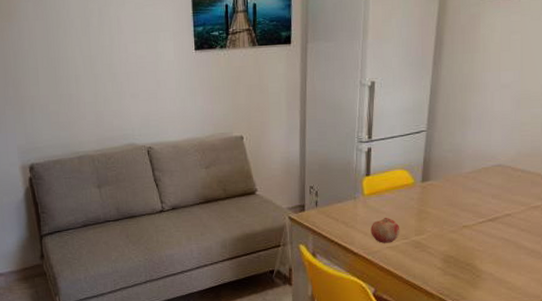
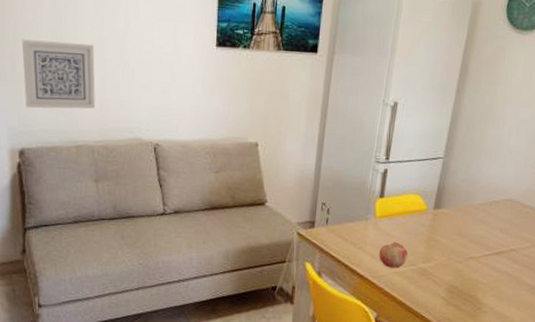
wall art: none [21,63,91,128] -> present [21,39,95,109]

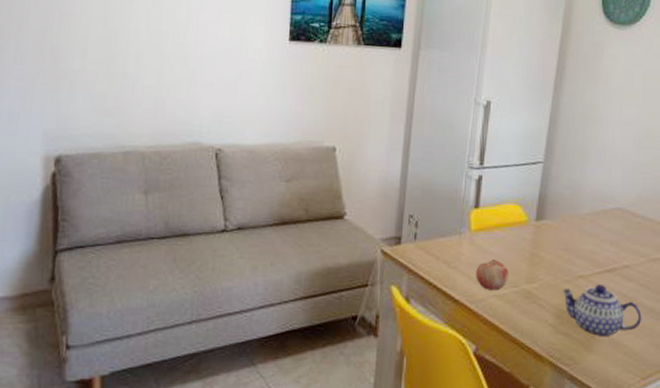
wall art: present [21,39,95,109] -> none [66,32,151,110]
teapot: none [454,264,524,309] -> present [562,283,642,336]

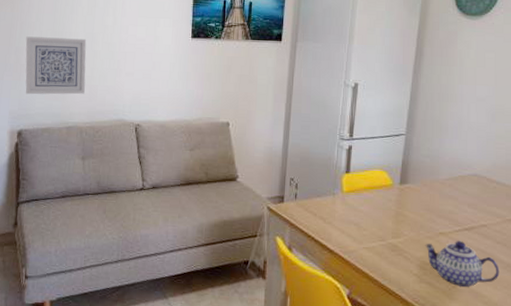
wall art: none [66,32,151,110] -> present [25,36,87,95]
fruit: present [476,260,509,291] -> none [348,217,377,244]

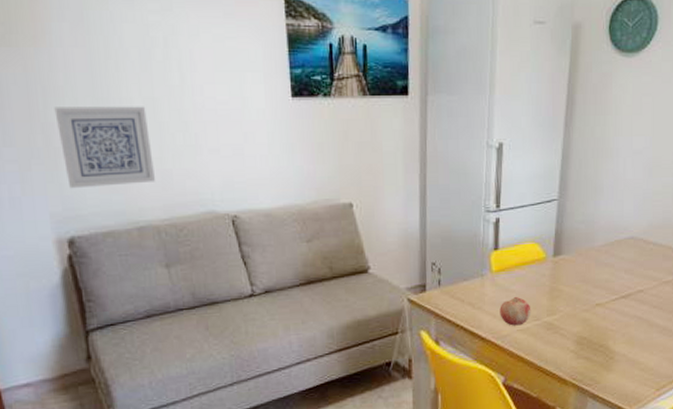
fruit: none [348,217,377,244] -> present [500,297,531,326]
teapot: present [425,240,500,287] -> none [581,309,656,357]

